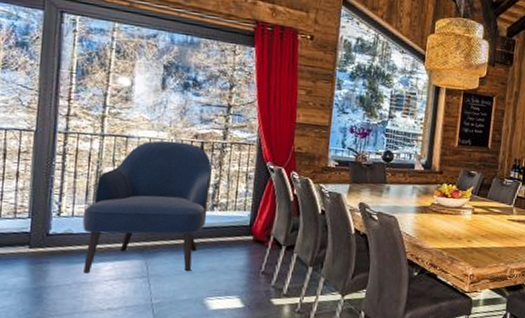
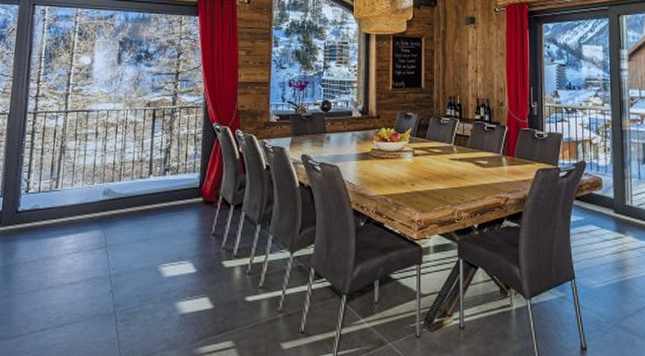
armchair: present [82,140,213,274] -> none [47,111,164,248]

